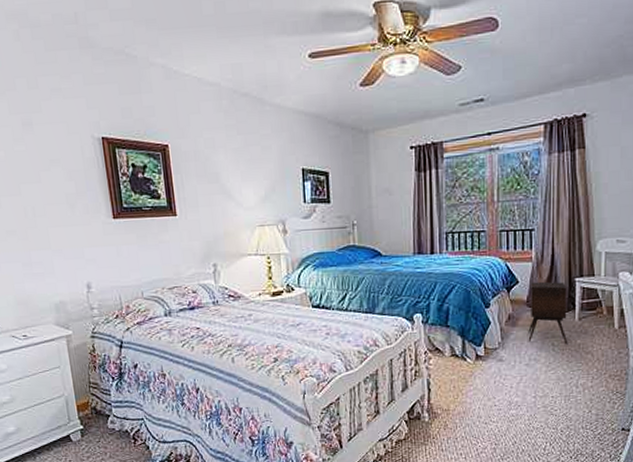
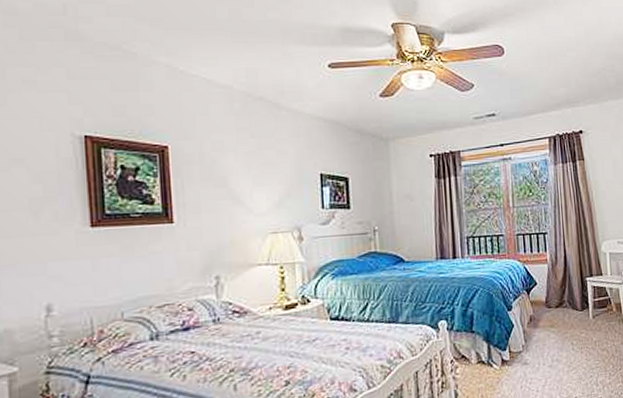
side table: present [528,281,568,345] -> none [548,282,586,343]

